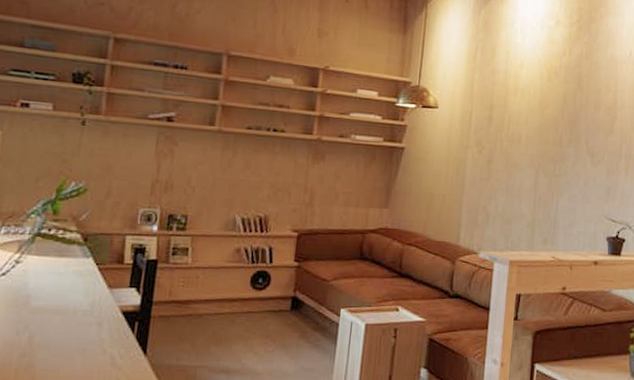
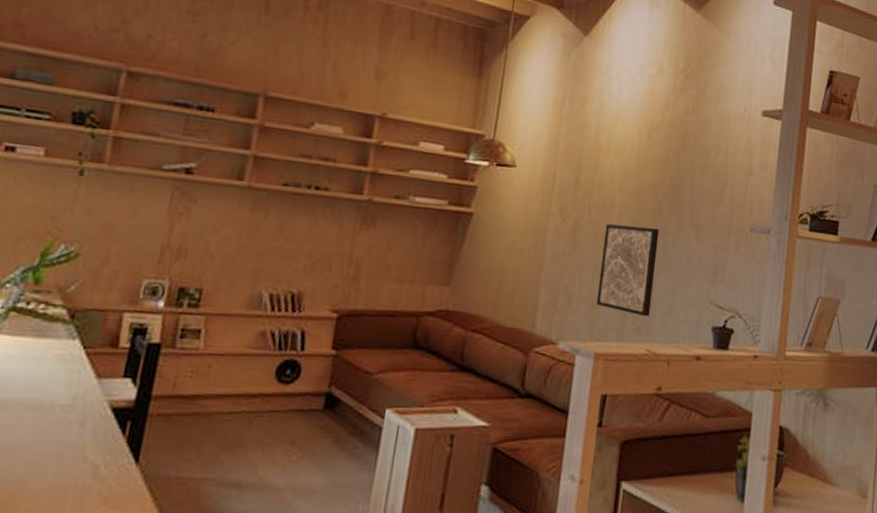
wall art: none [509,154,561,230] -> present [596,224,660,317]

